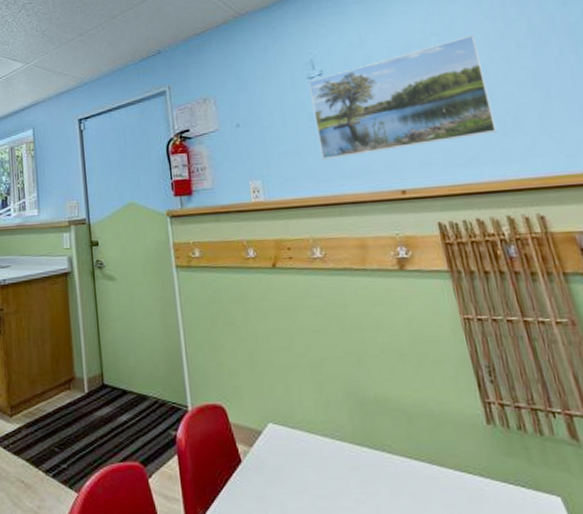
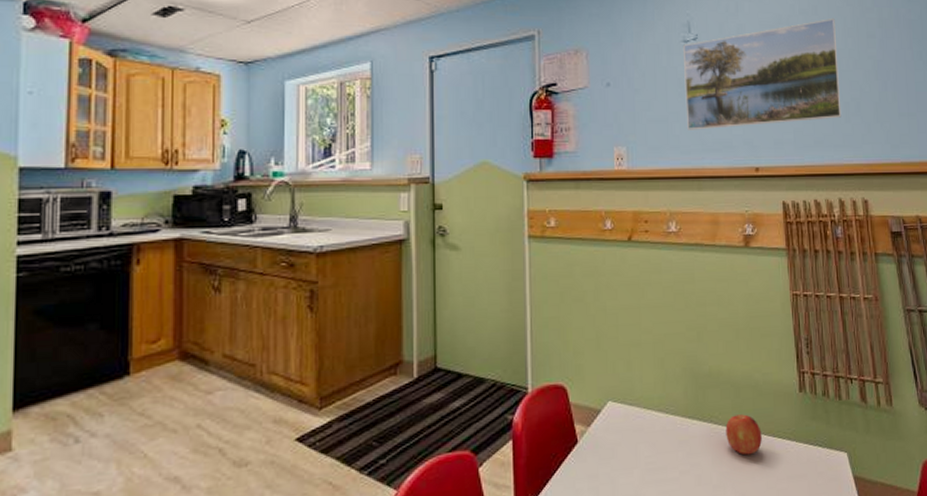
fruit: none [401,445,448,490] -> present [725,414,762,455]

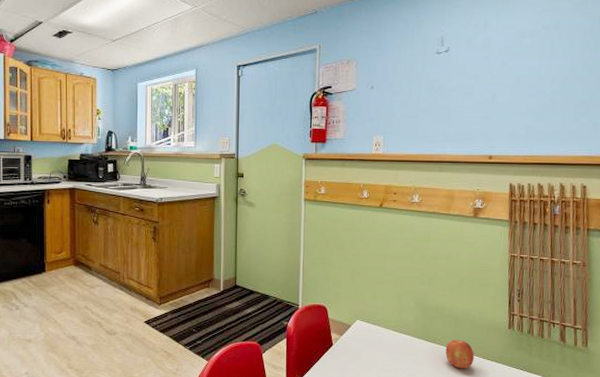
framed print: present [683,17,842,130] -> none [434,32,575,125]

